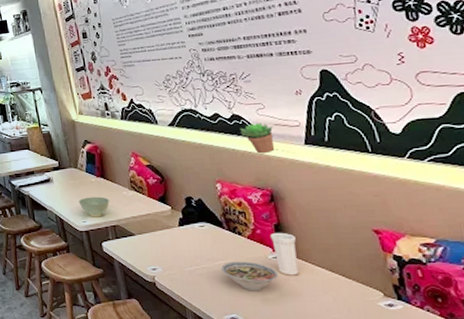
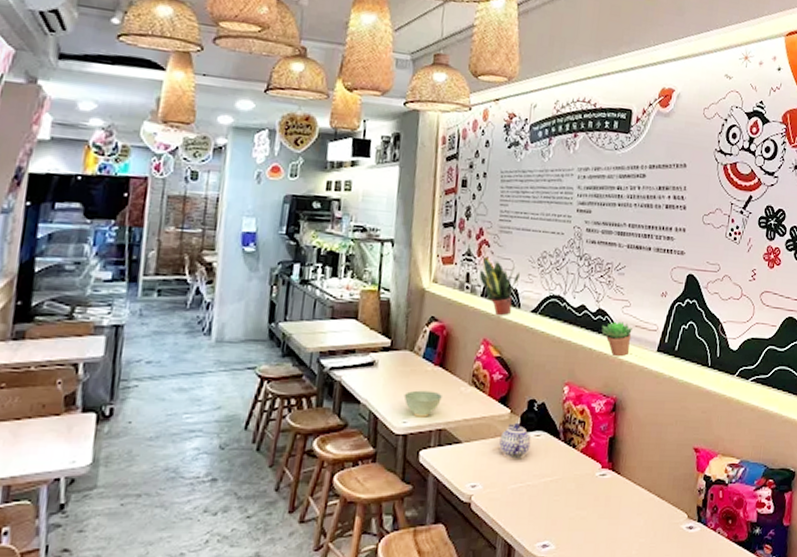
potted plant: none [114,88,151,133] -> present [478,256,520,317]
teapot: none [167,216,198,247] -> present [499,422,531,459]
soup bowl: present [221,261,278,291] -> none [546,478,600,513]
cup: present [269,232,299,275] -> none [602,446,626,496]

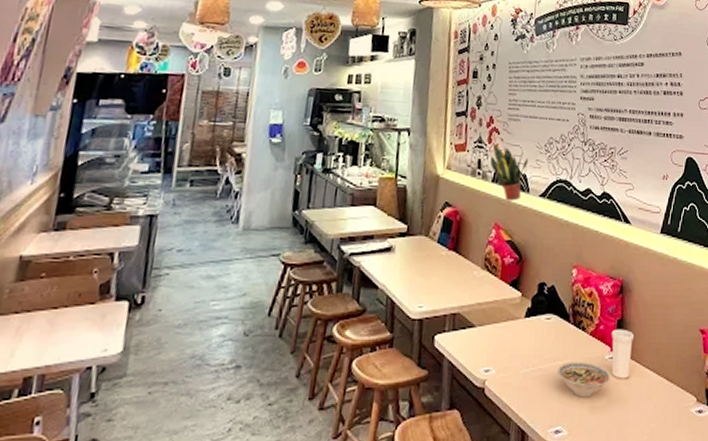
bowl: present [403,390,442,418] -> none [419,274,456,302]
teapot: present [499,422,531,459] -> none [511,305,542,343]
soup bowl: none [546,478,600,513] -> present [557,362,610,398]
succulent plant: present [601,321,632,357] -> none [607,204,636,239]
cup: none [602,446,626,496] -> present [611,328,634,379]

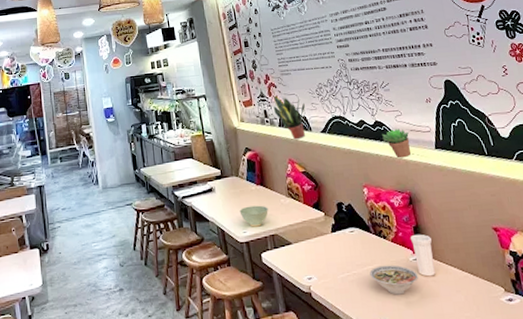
bowl: none [419,274,456,302] -> present [239,205,268,227]
succulent plant: none [607,204,636,239] -> present [382,128,412,159]

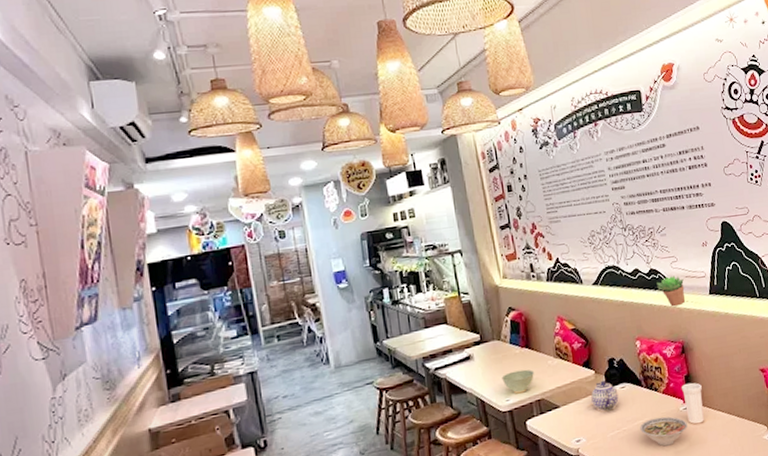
potted plant: present [273,95,306,140] -> none [540,246,577,295]
teapot: none [321,222,348,253] -> present [591,380,619,412]

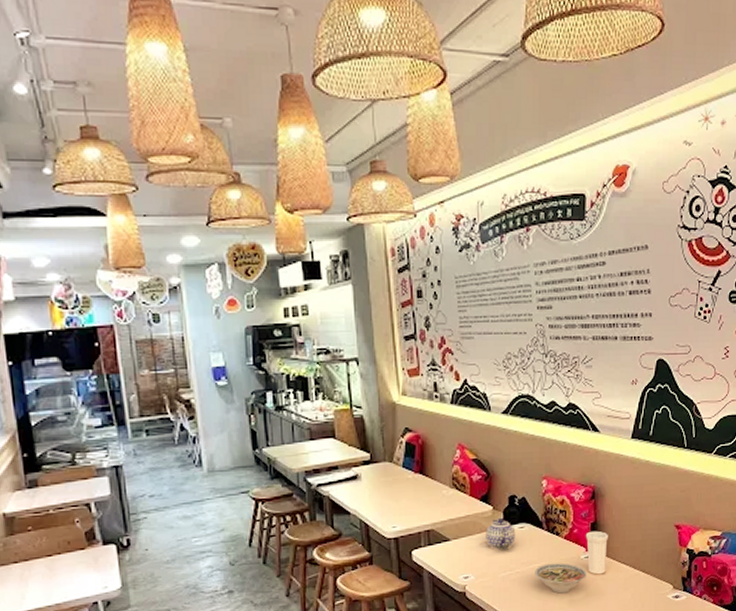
bowl: present [501,369,534,394] -> none [390,496,426,522]
succulent plant: present [657,275,686,307] -> none [574,413,605,448]

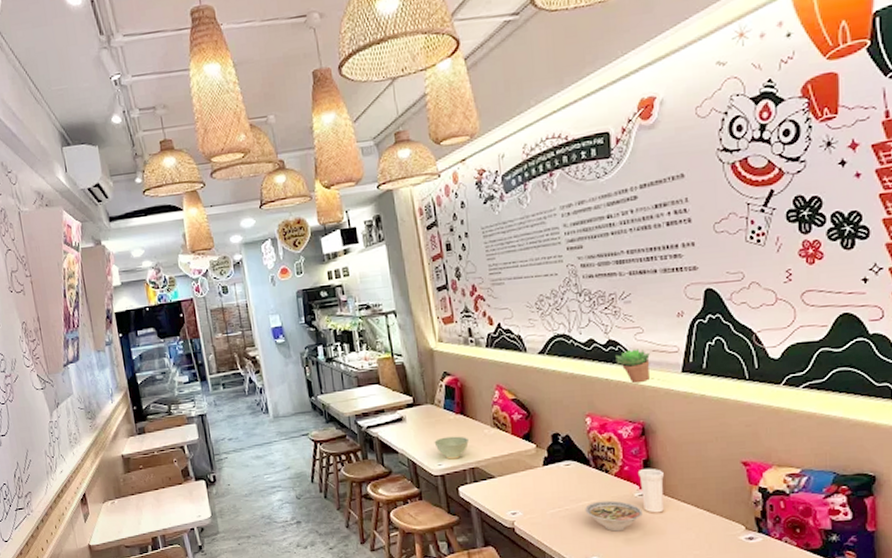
bowl: none [390,496,426,522] -> present [434,436,469,460]
teapot: present [486,517,516,551] -> none [530,455,562,488]
succulent plant: none [574,413,605,448] -> present [615,348,651,384]

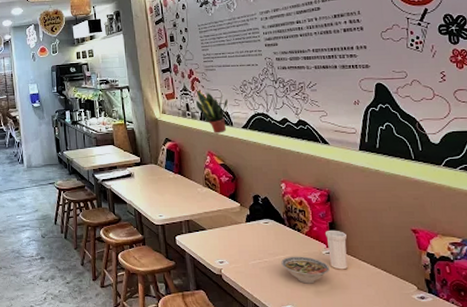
bowl: present [434,436,469,460] -> none [156,192,185,212]
potted plant: none [479,310,520,363] -> present [195,90,228,133]
succulent plant: present [615,348,651,384] -> none [305,128,334,157]

